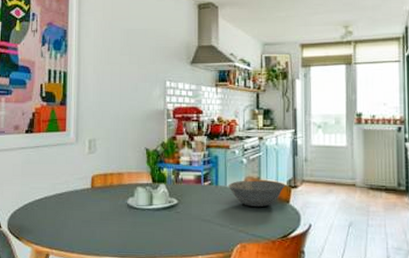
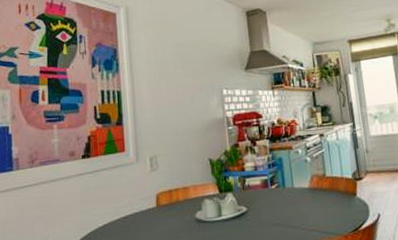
bowl: present [228,180,286,208] -> none [295,176,351,205]

